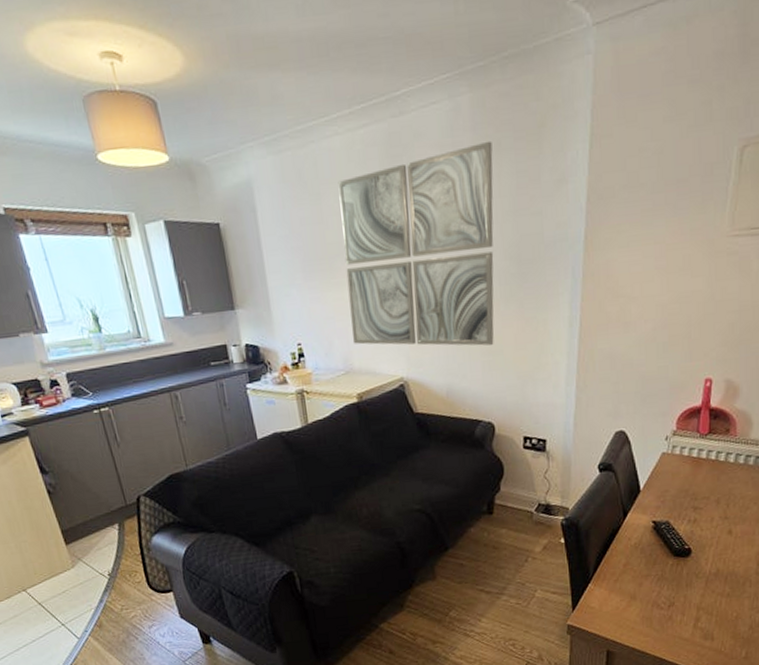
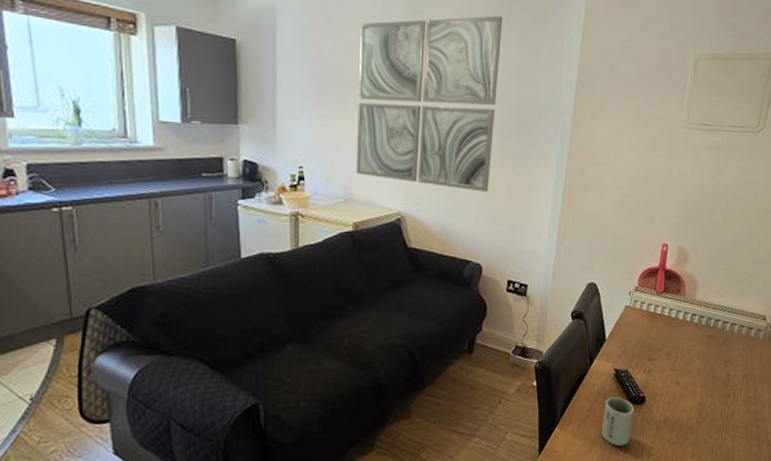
cup: none [641,550,678,601] -> present [601,396,634,447]

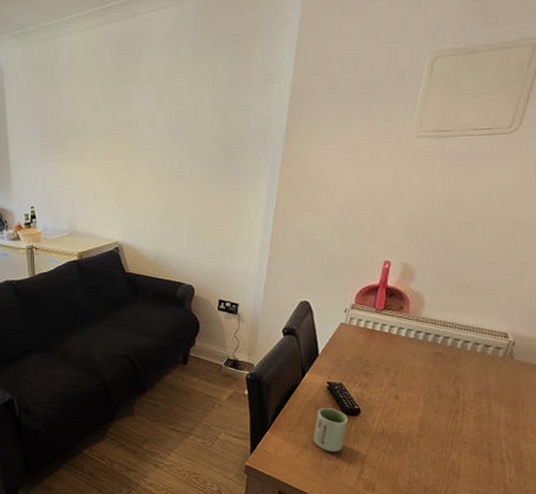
wall art: present [355,15,503,192] -> none [75,42,210,219]

